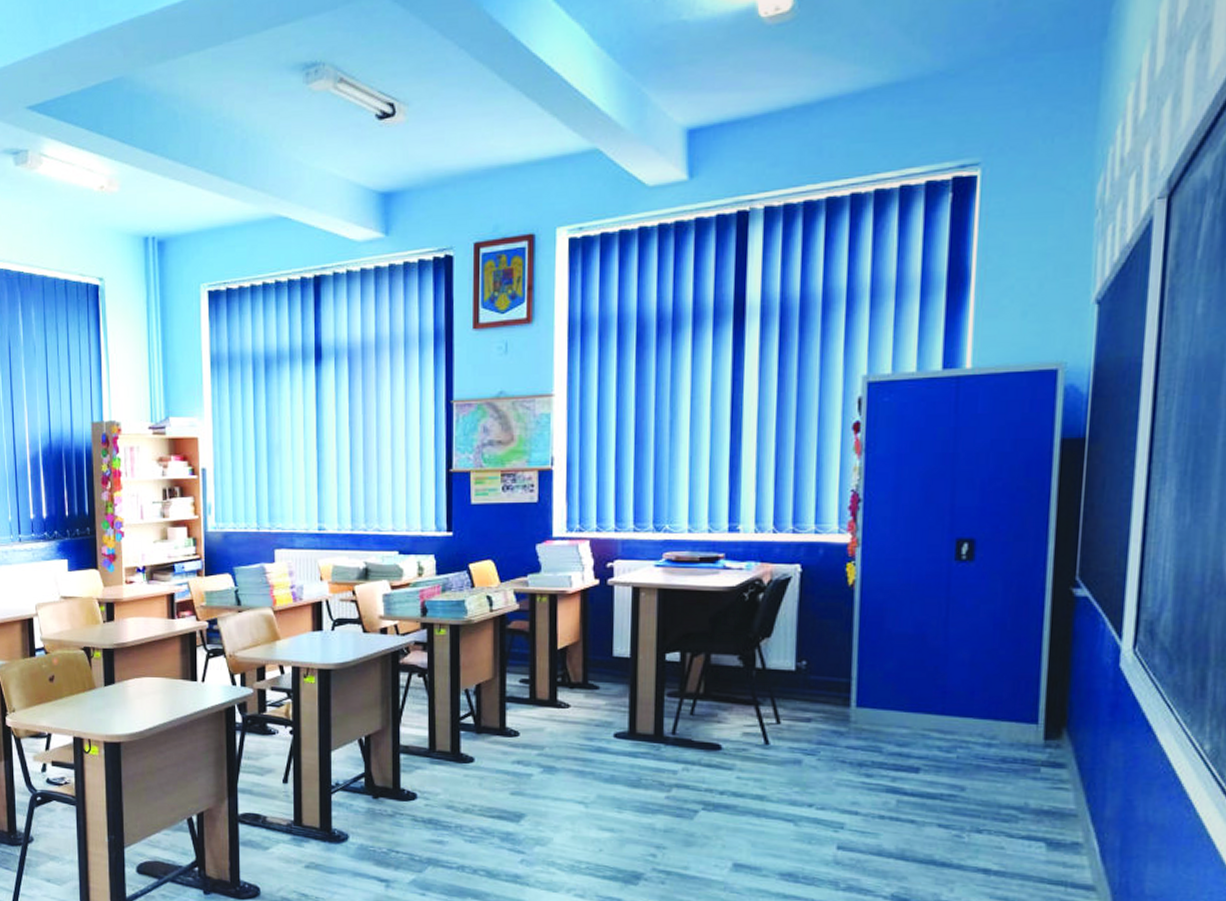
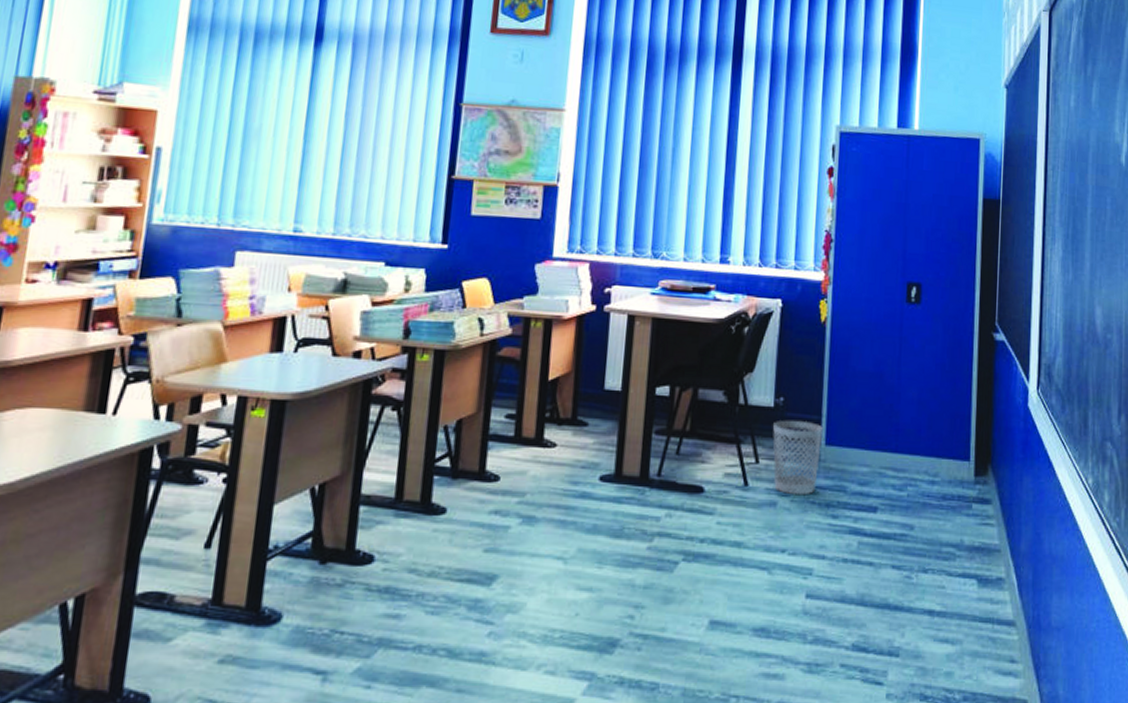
wastebasket: none [795,682,852,754] -> present [773,420,822,494]

